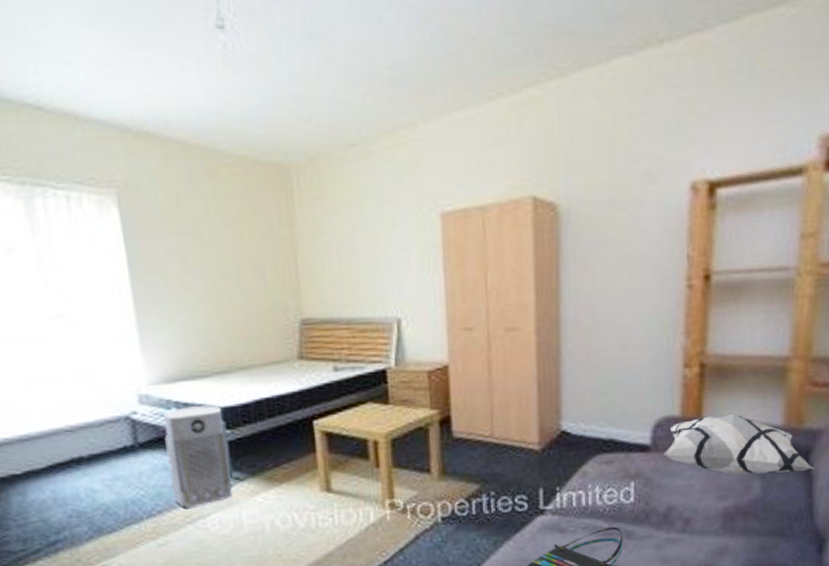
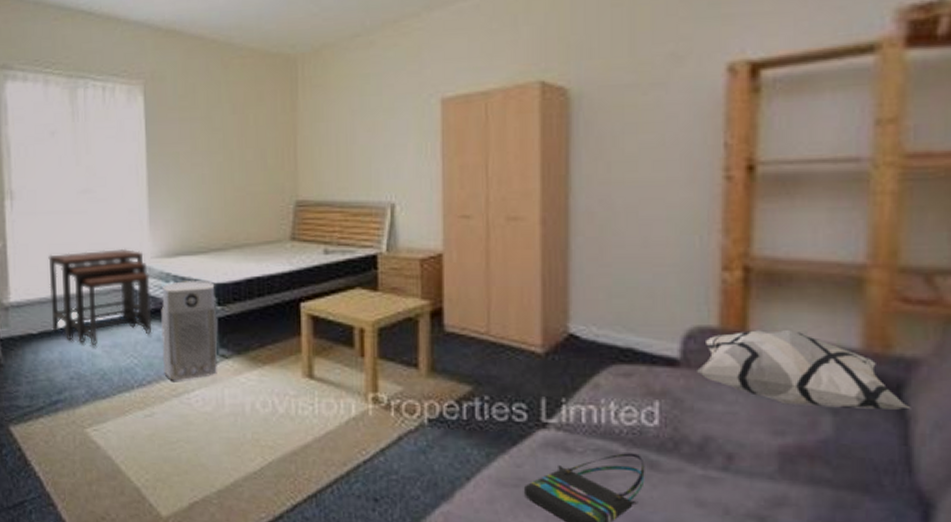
desk: none [23,376,156,480] -> present [48,248,152,345]

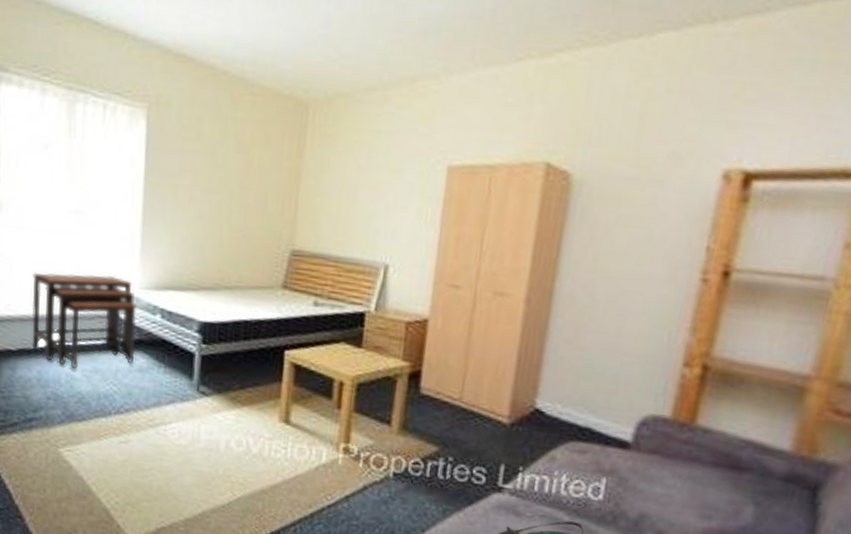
air purifier: present [161,280,218,380] -> none [141,315,202,412]
decorative pillow: present [696,330,910,410] -> none [643,423,821,507]

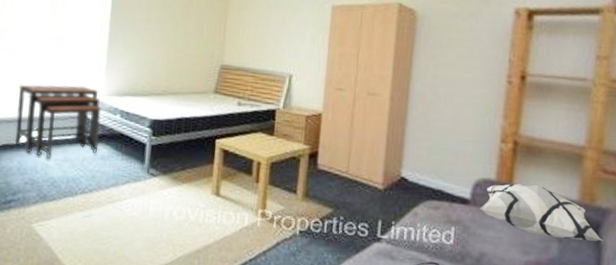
decorative pillow: none [643,423,821,507] -> present [479,183,603,241]

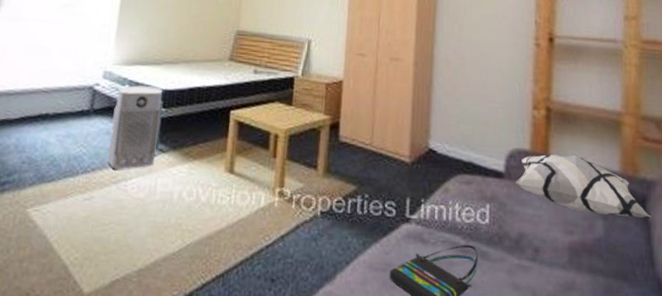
desk: present [15,84,102,158] -> none [14,54,110,134]
air purifier: none [103,115,152,191] -> present [107,85,163,169]

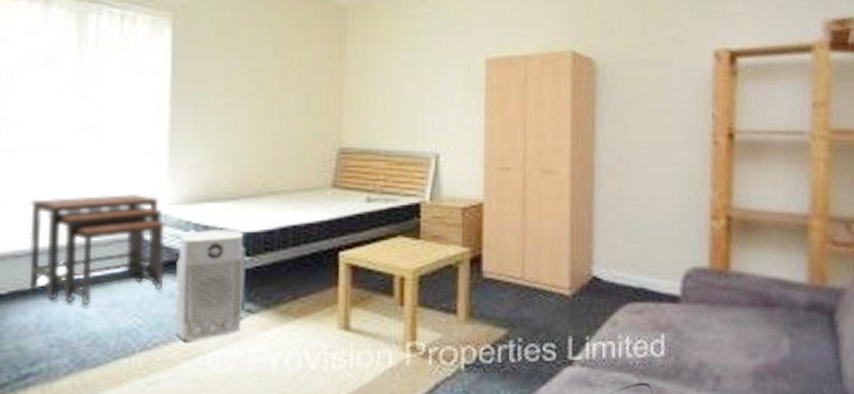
desk: none [14,54,110,134] -> present [29,193,167,305]
decorative pillow: present [515,154,651,218] -> none [692,269,839,331]

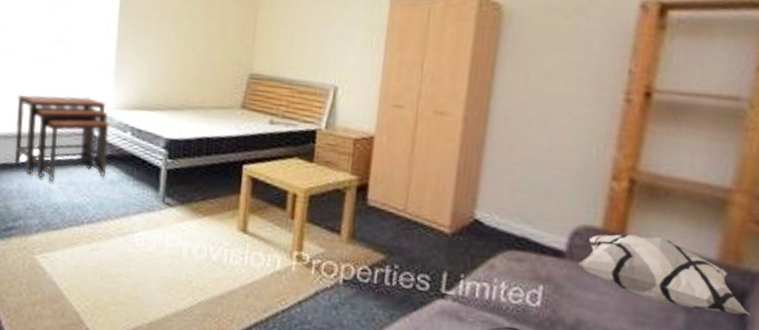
air purifier: present [174,228,245,340] -> none [112,133,168,222]
decorative pillow: none [692,269,839,331] -> present [577,234,749,315]

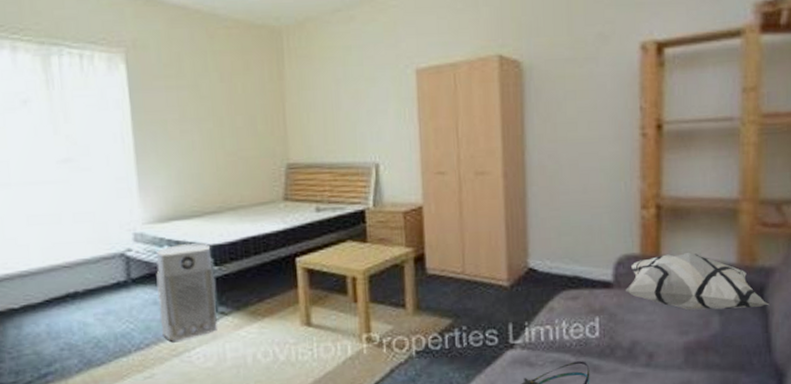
desk: present [14,94,111,181] -> none [27,216,147,314]
air purifier: none [112,133,168,222] -> present [156,243,218,340]

